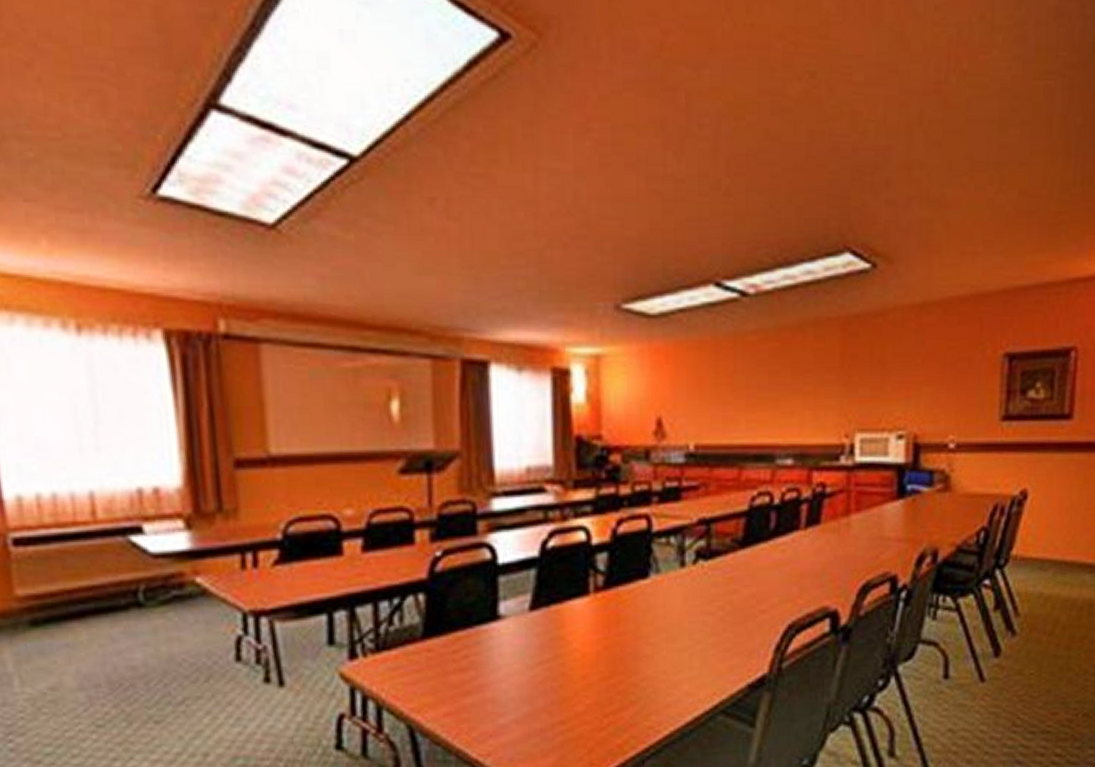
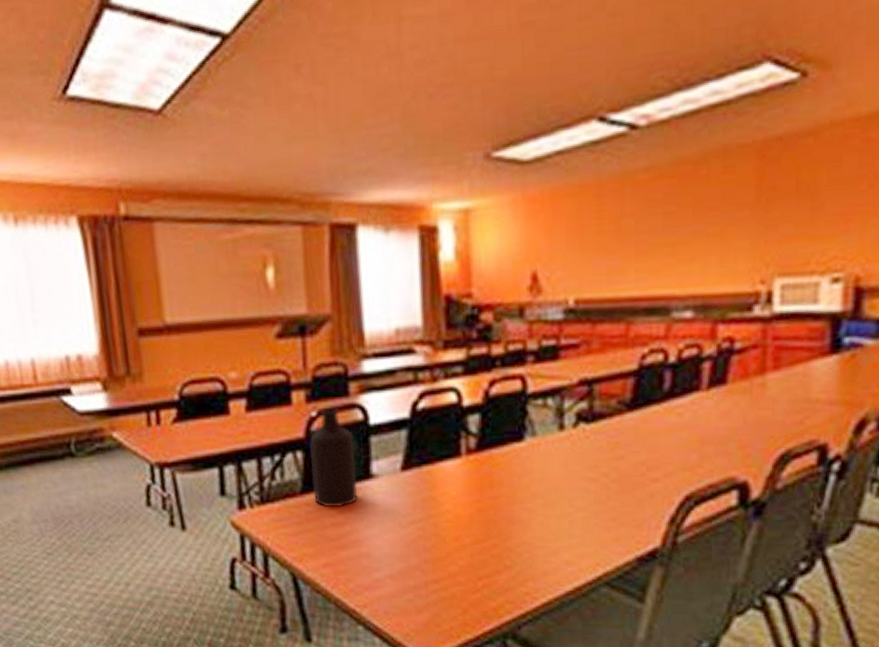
bottle: none [433,546,484,653] -> present [310,407,358,508]

